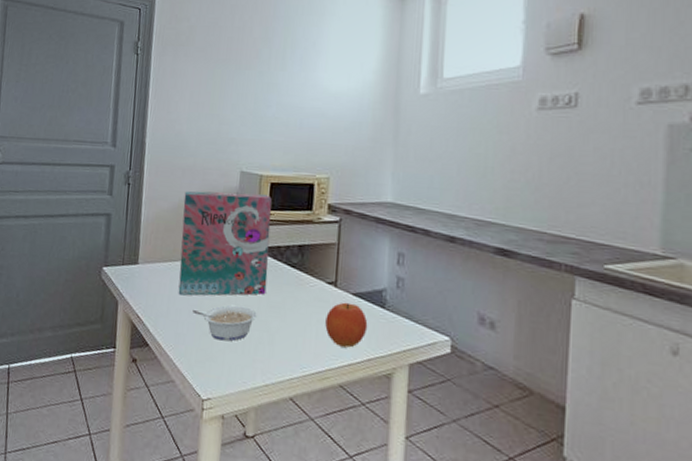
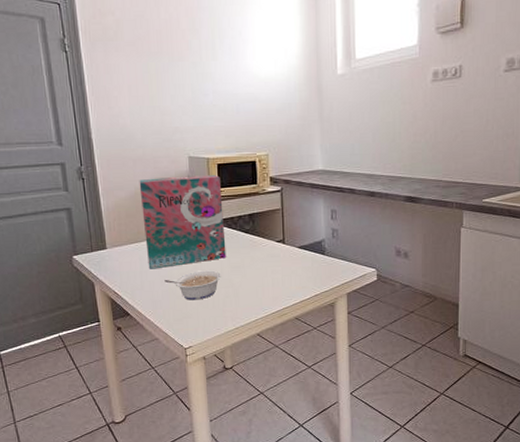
fruit: present [325,302,368,348] -> none [279,254,313,289]

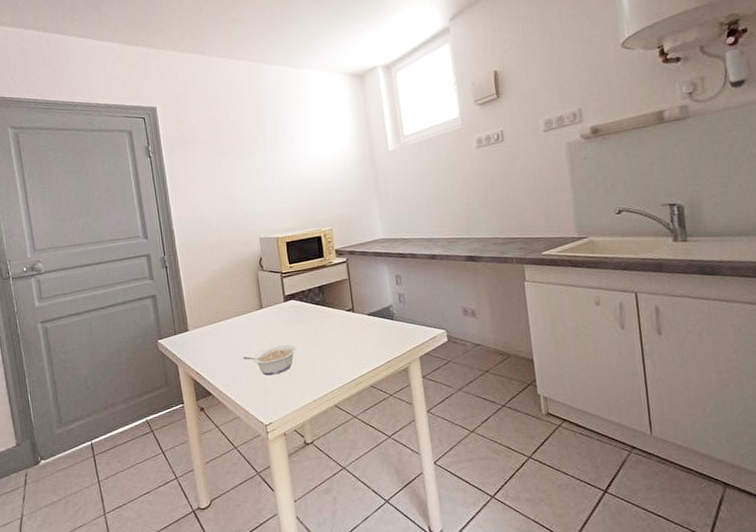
cereal box: present [139,174,226,269] -> none [216,252,300,348]

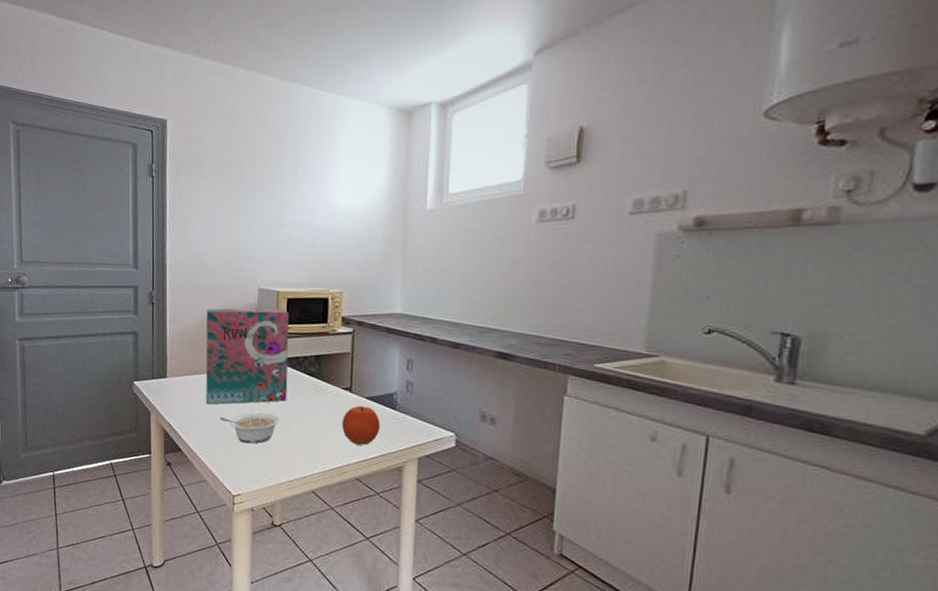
cereal box: none [216,252,300,348] -> present [205,308,289,405]
fruit: none [350,321,384,357] -> present [342,405,381,446]

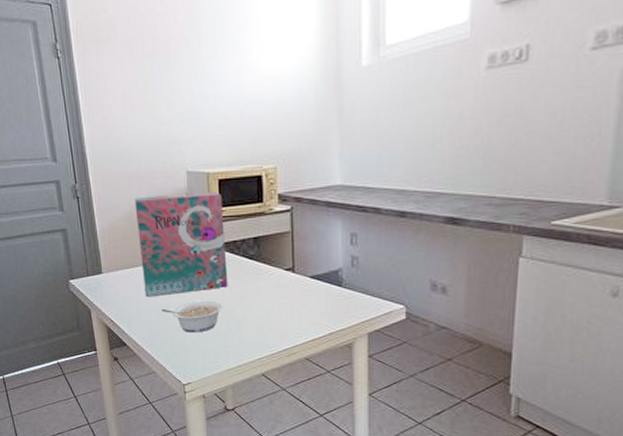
fruit: present [342,405,381,446] -> none [287,285,327,325]

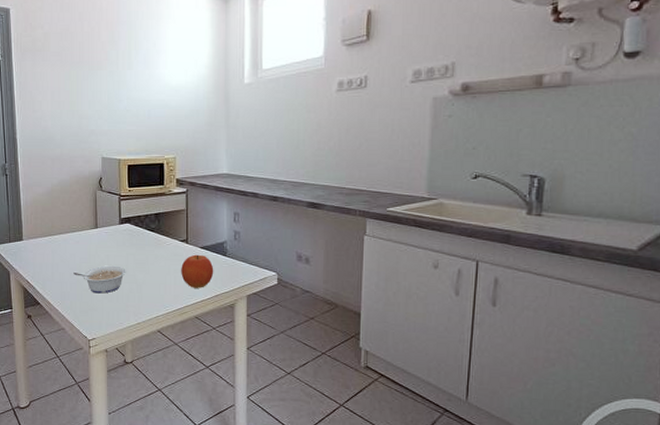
cereal box: present [134,191,228,297] -> none [56,174,132,262]
fruit: none [287,285,327,325] -> present [181,254,214,288]

